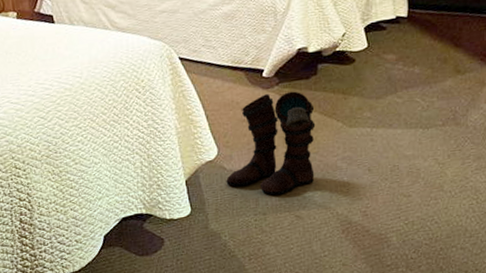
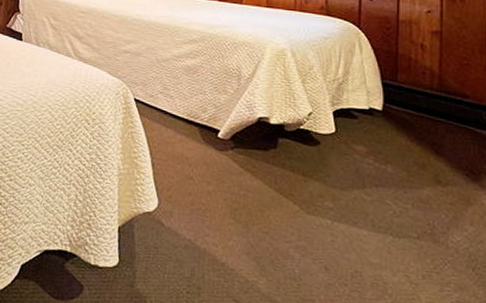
boots: present [226,91,316,196] -> none [162,156,270,271]

